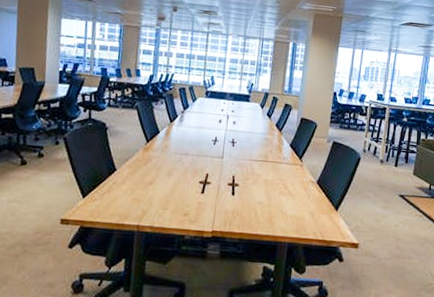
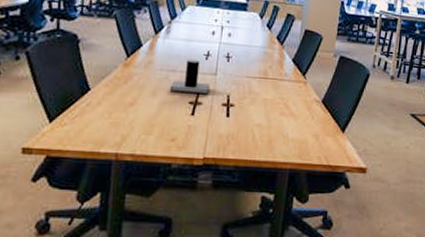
speaker: none [183,144,218,176] -> present [169,58,210,95]

